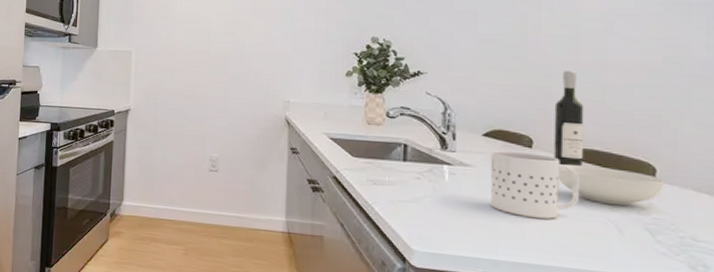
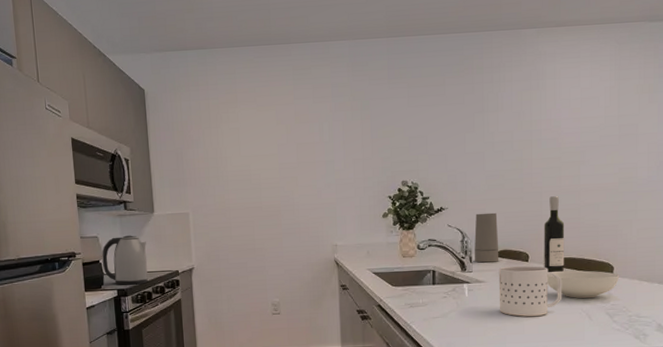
kettle: none [40,68,85,121] -> present [102,235,148,286]
canister: none [460,82,493,144] -> present [474,212,499,263]

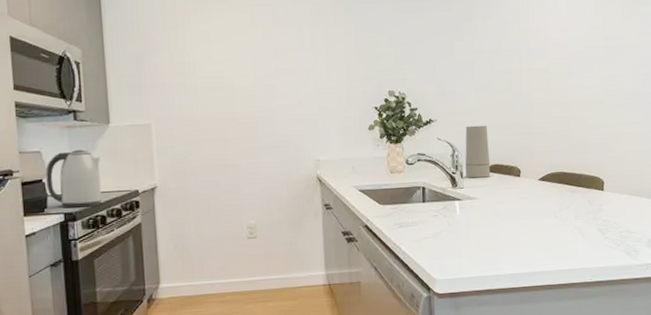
mug: present [498,265,563,317] -> none [490,181,555,235]
bottle: present [544,196,565,273] -> none [534,108,557,189]
bowl: present [547,270,620,299] -> none [539,185,610,215]

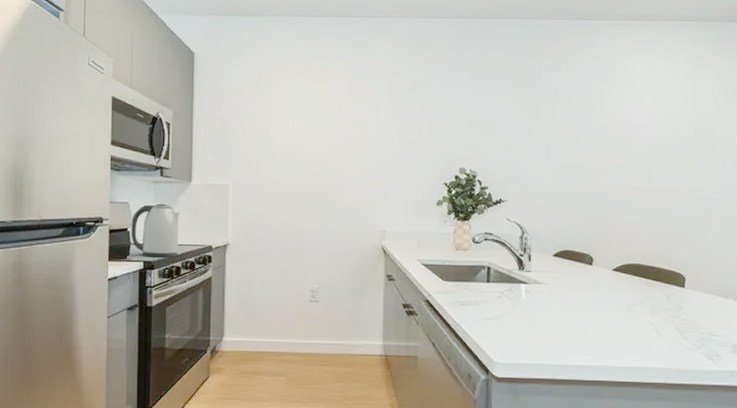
canister: present [465,125,491,178] -> none [534,208,561,263]

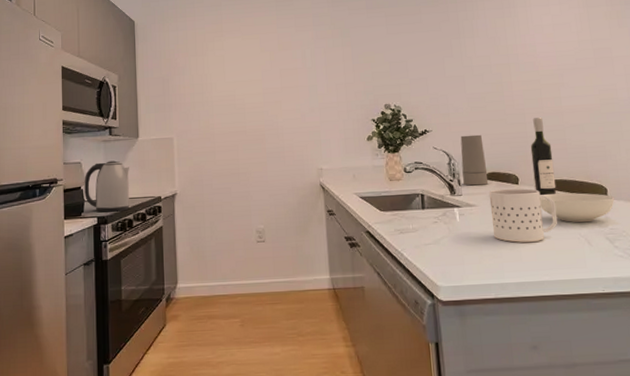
canister: none [534,208,561,263] -> present [460,134,489,186]
mug: none [558,268,629,327] -> present [488,188,558,243]
bottle: none [609,196,633,280] -> present [530,117,557,196]
bowl: none [612,277,692,311] -> present [540,192,615,223]

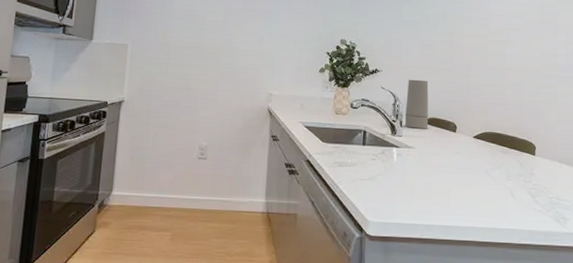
kettle: present [84,160,130,214] -> none [28,59,79,113]
mug: present [488,188,558,243] -> none [426,134,488,189]
bottle: present [530,117,557,196] -> none [470,71,491,146]
bowl: present [540,192,615,223] -> none [473,144,541,176]

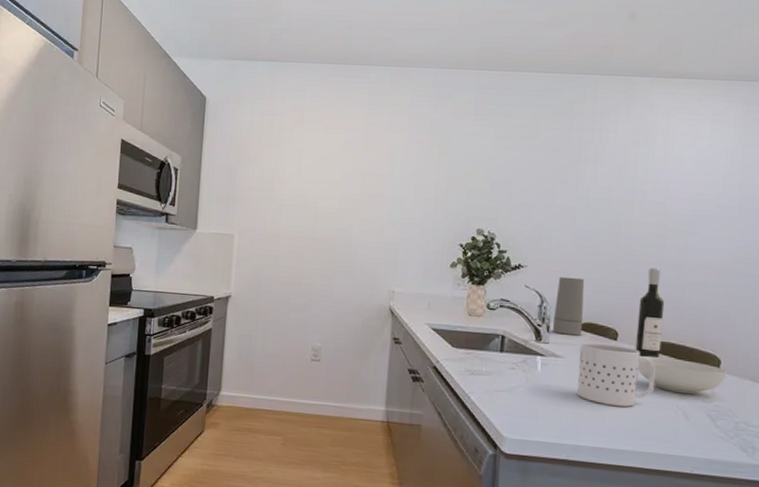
mug: none [426,134,488,189] -> present [576,342,657,407]
bottle: none [470,71,491,146] -> present [635,268,665,358]
bowl: none [473,144,541,176] -> present [638,355,728,395]

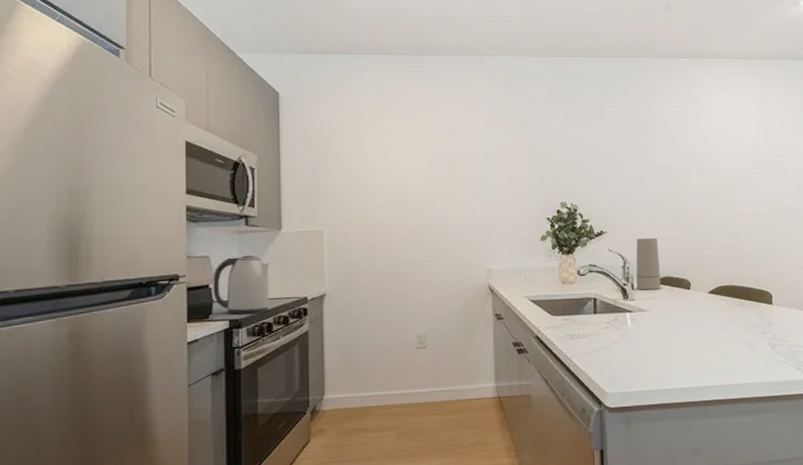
kettle: none [133,250,183,308] -> present [213,255,270,316]
mug: present [576,342,657,407] -> none [661,293,725,349]
bottle: present [635,268,665,358] -> none [703,222,726,302]
bowl: present [638,355,728,395] -> none [709,298,779,329]

